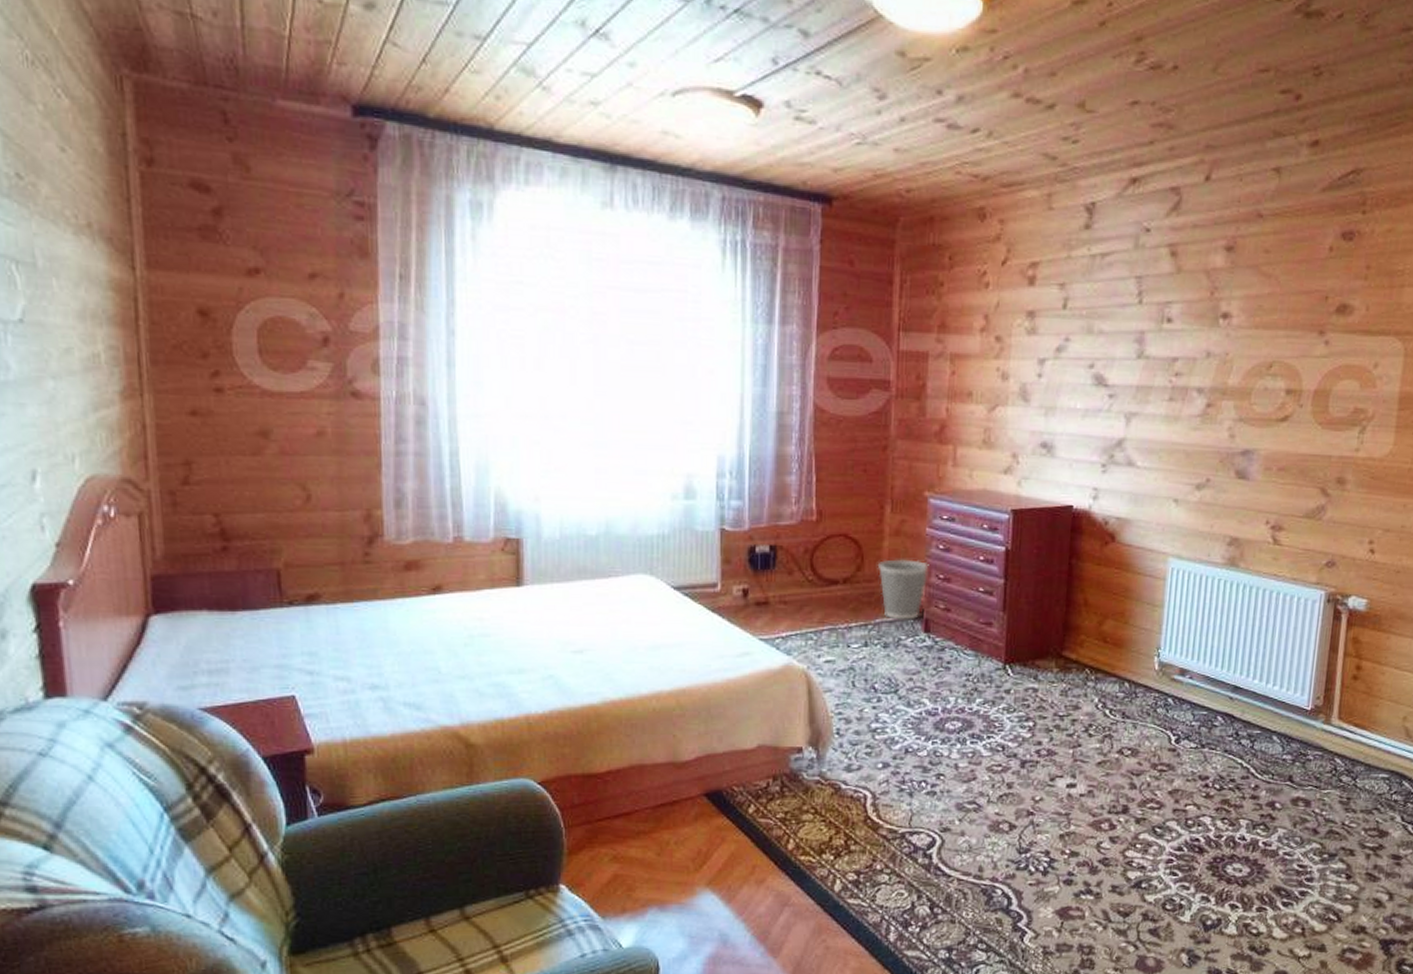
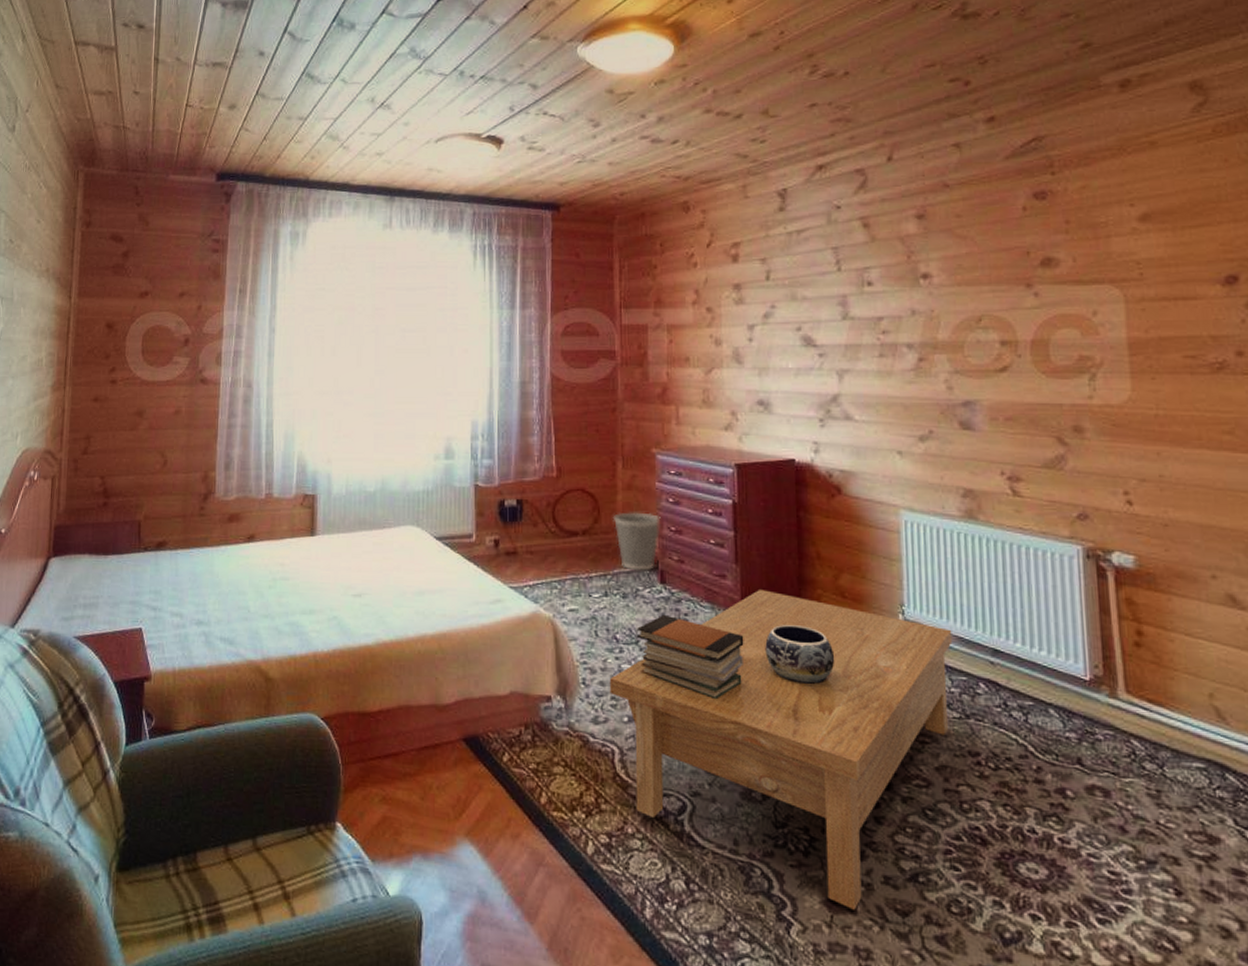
coffee table: none [865,637,1200,916] -> present [609,590,953,910]
book stack: none [897,663,1005,743] -> present [637,614,744,700]
decorative bowl: none [1024,670,1091,724] -> present [765,625,835,684]

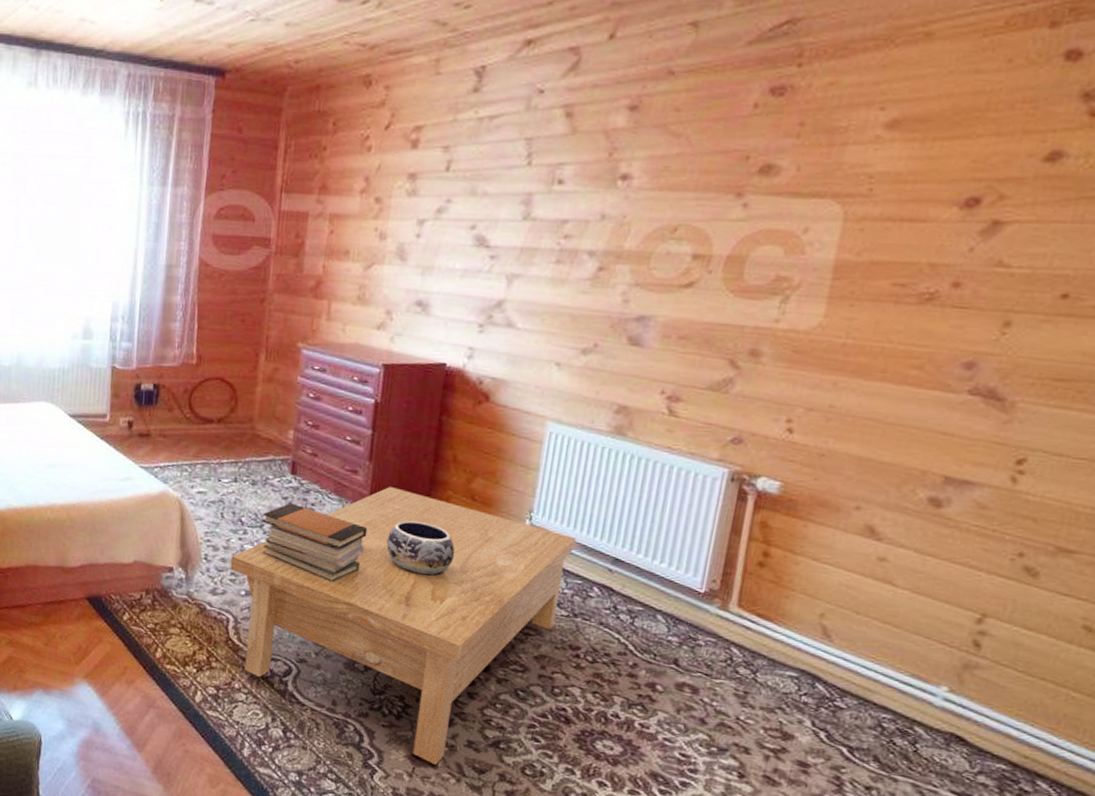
wastebasket: present [612,512,661,571] -> none [249,403,299,462]

